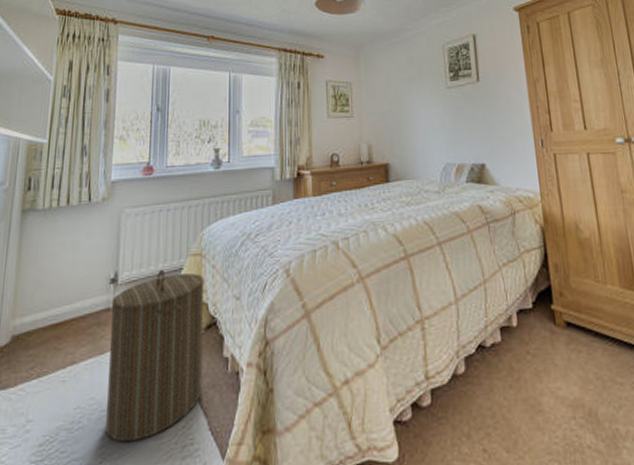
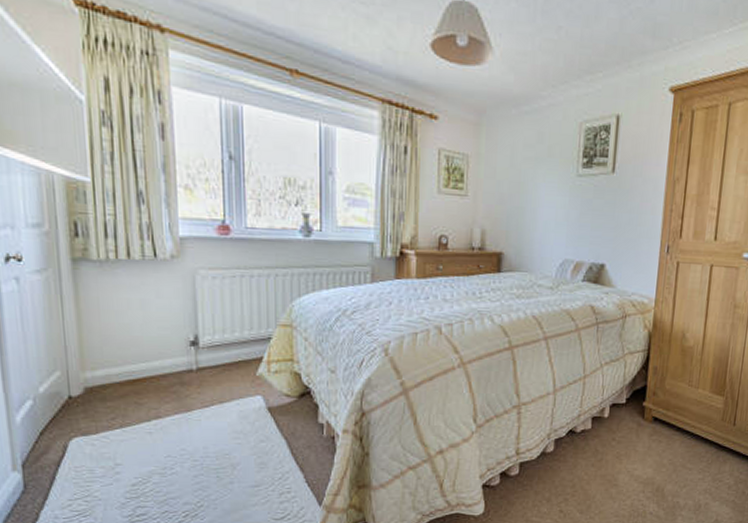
laundry hamper: present [106,269,205,443] -> none [194,336,298,488]

